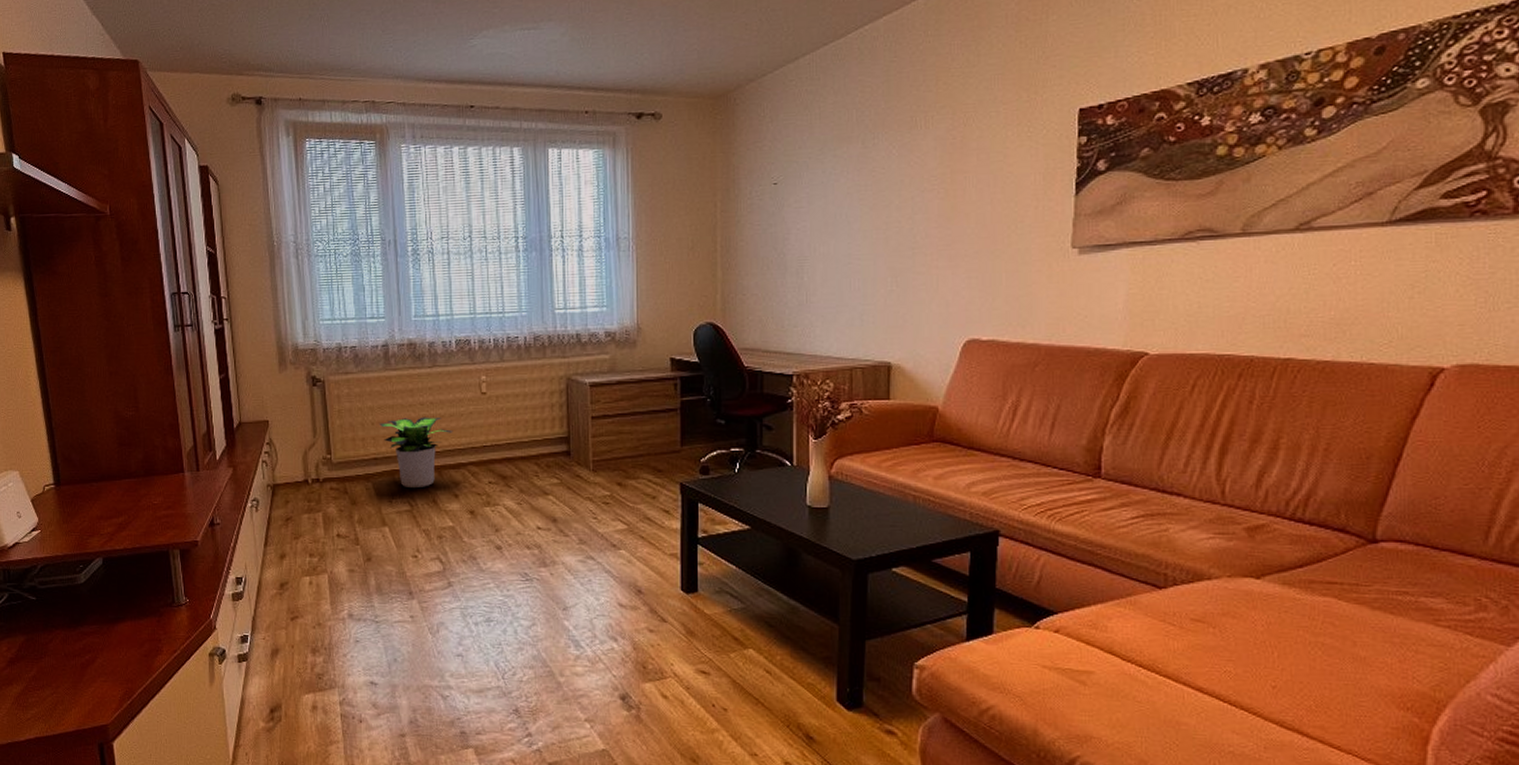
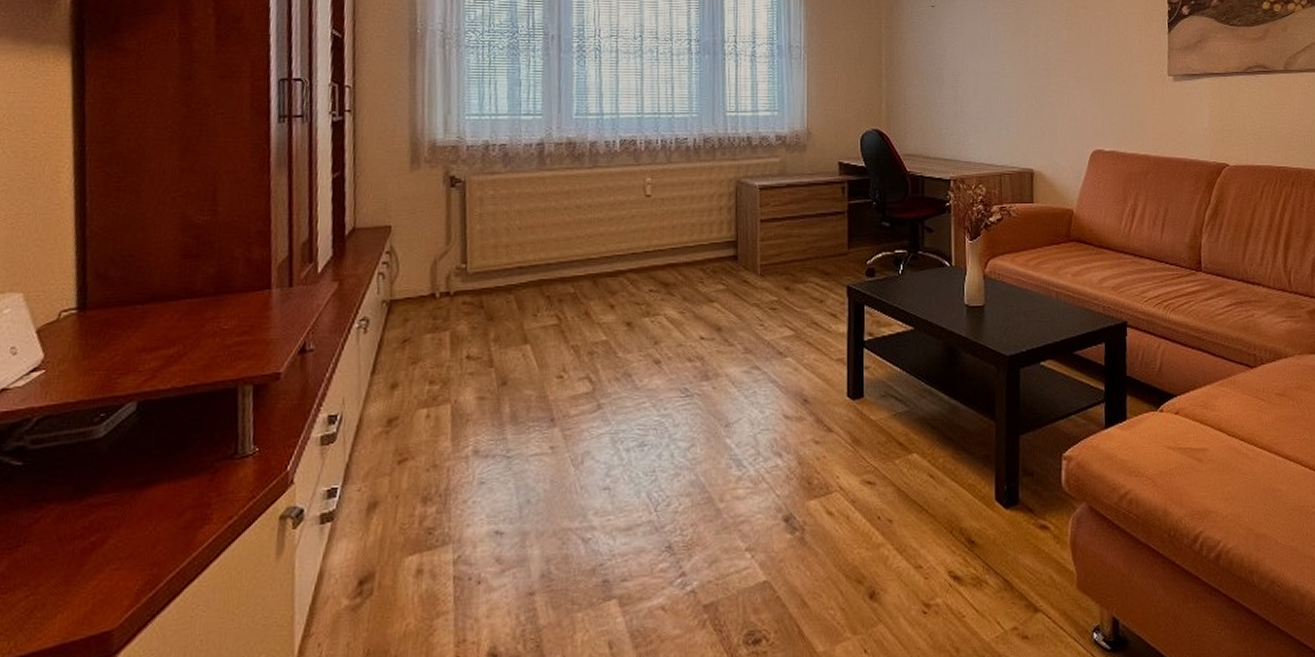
potted plant: present [379,417,453,489] -> none [528,221,612,300]

